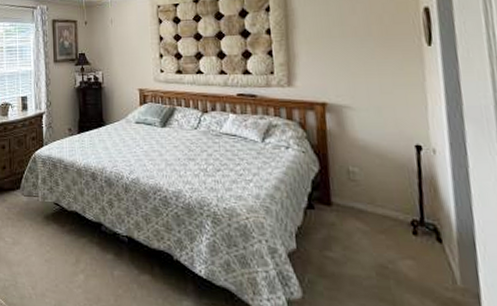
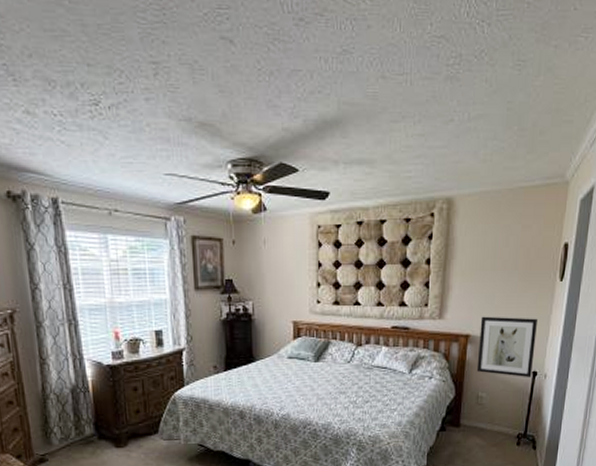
wall art: none [336,83,415,153] -> present [476,316,539,378]

